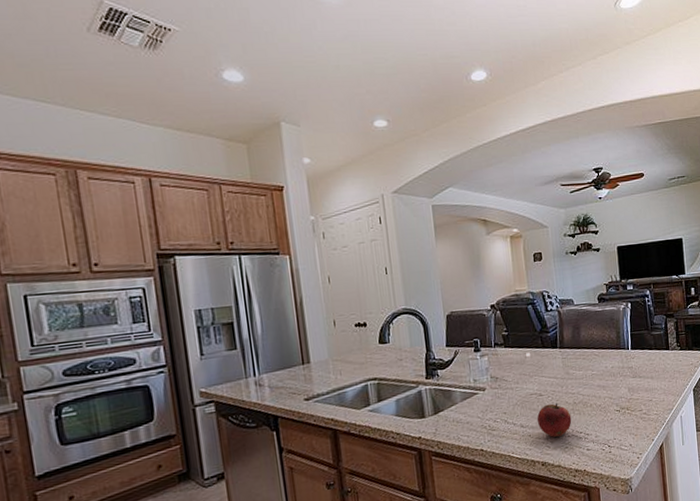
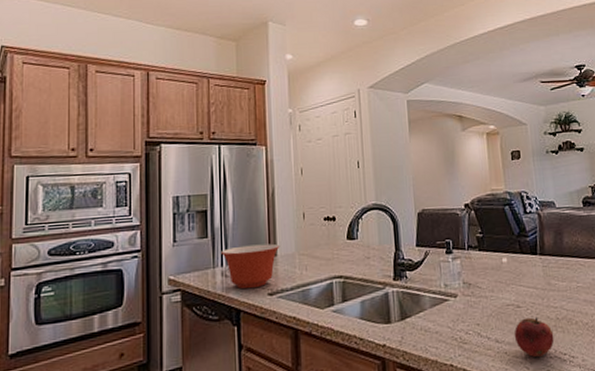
mixing bowl: none [252,351,313,396] -> present [221,243,280,289]

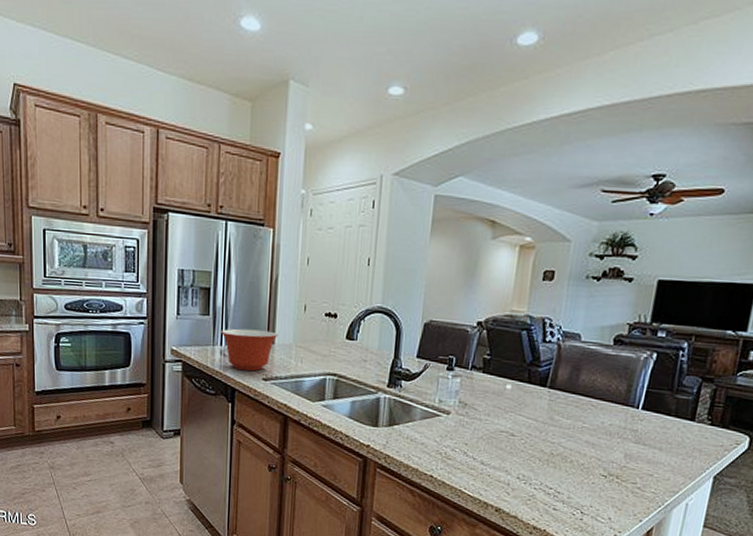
fruit: present [514,317,555,357] -> none [501,447,544,486]

